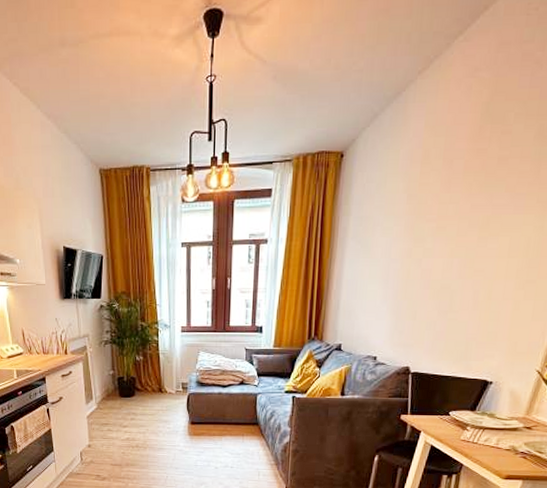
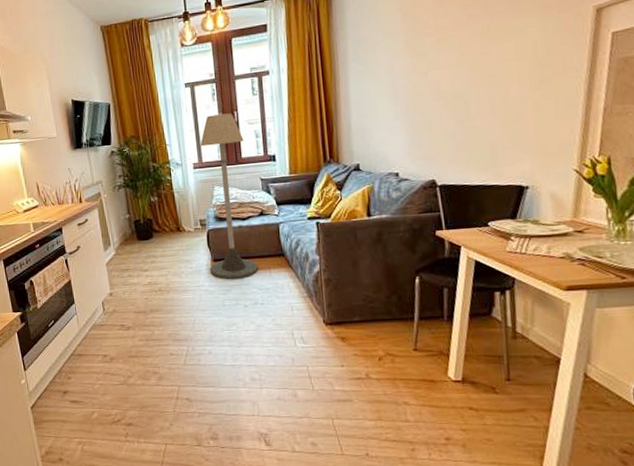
floor lamp: none [186,279,234,442] -> present [200,113,258,279]

